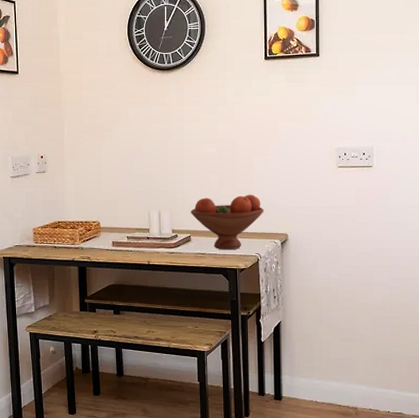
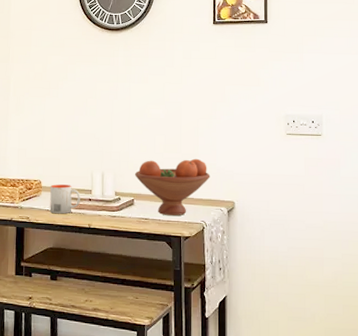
mug: none [109,225,139,253] -> present [50,184,80,214]

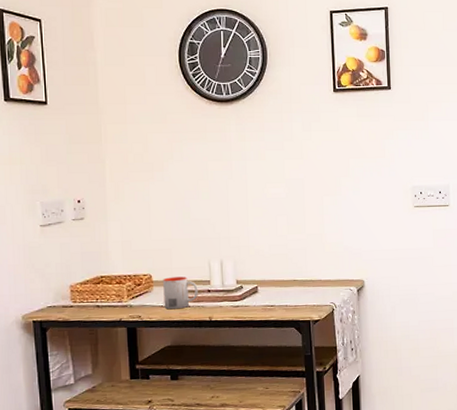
fruit bowl: present [134,158,211,216] -> none [256,238,338,301]

